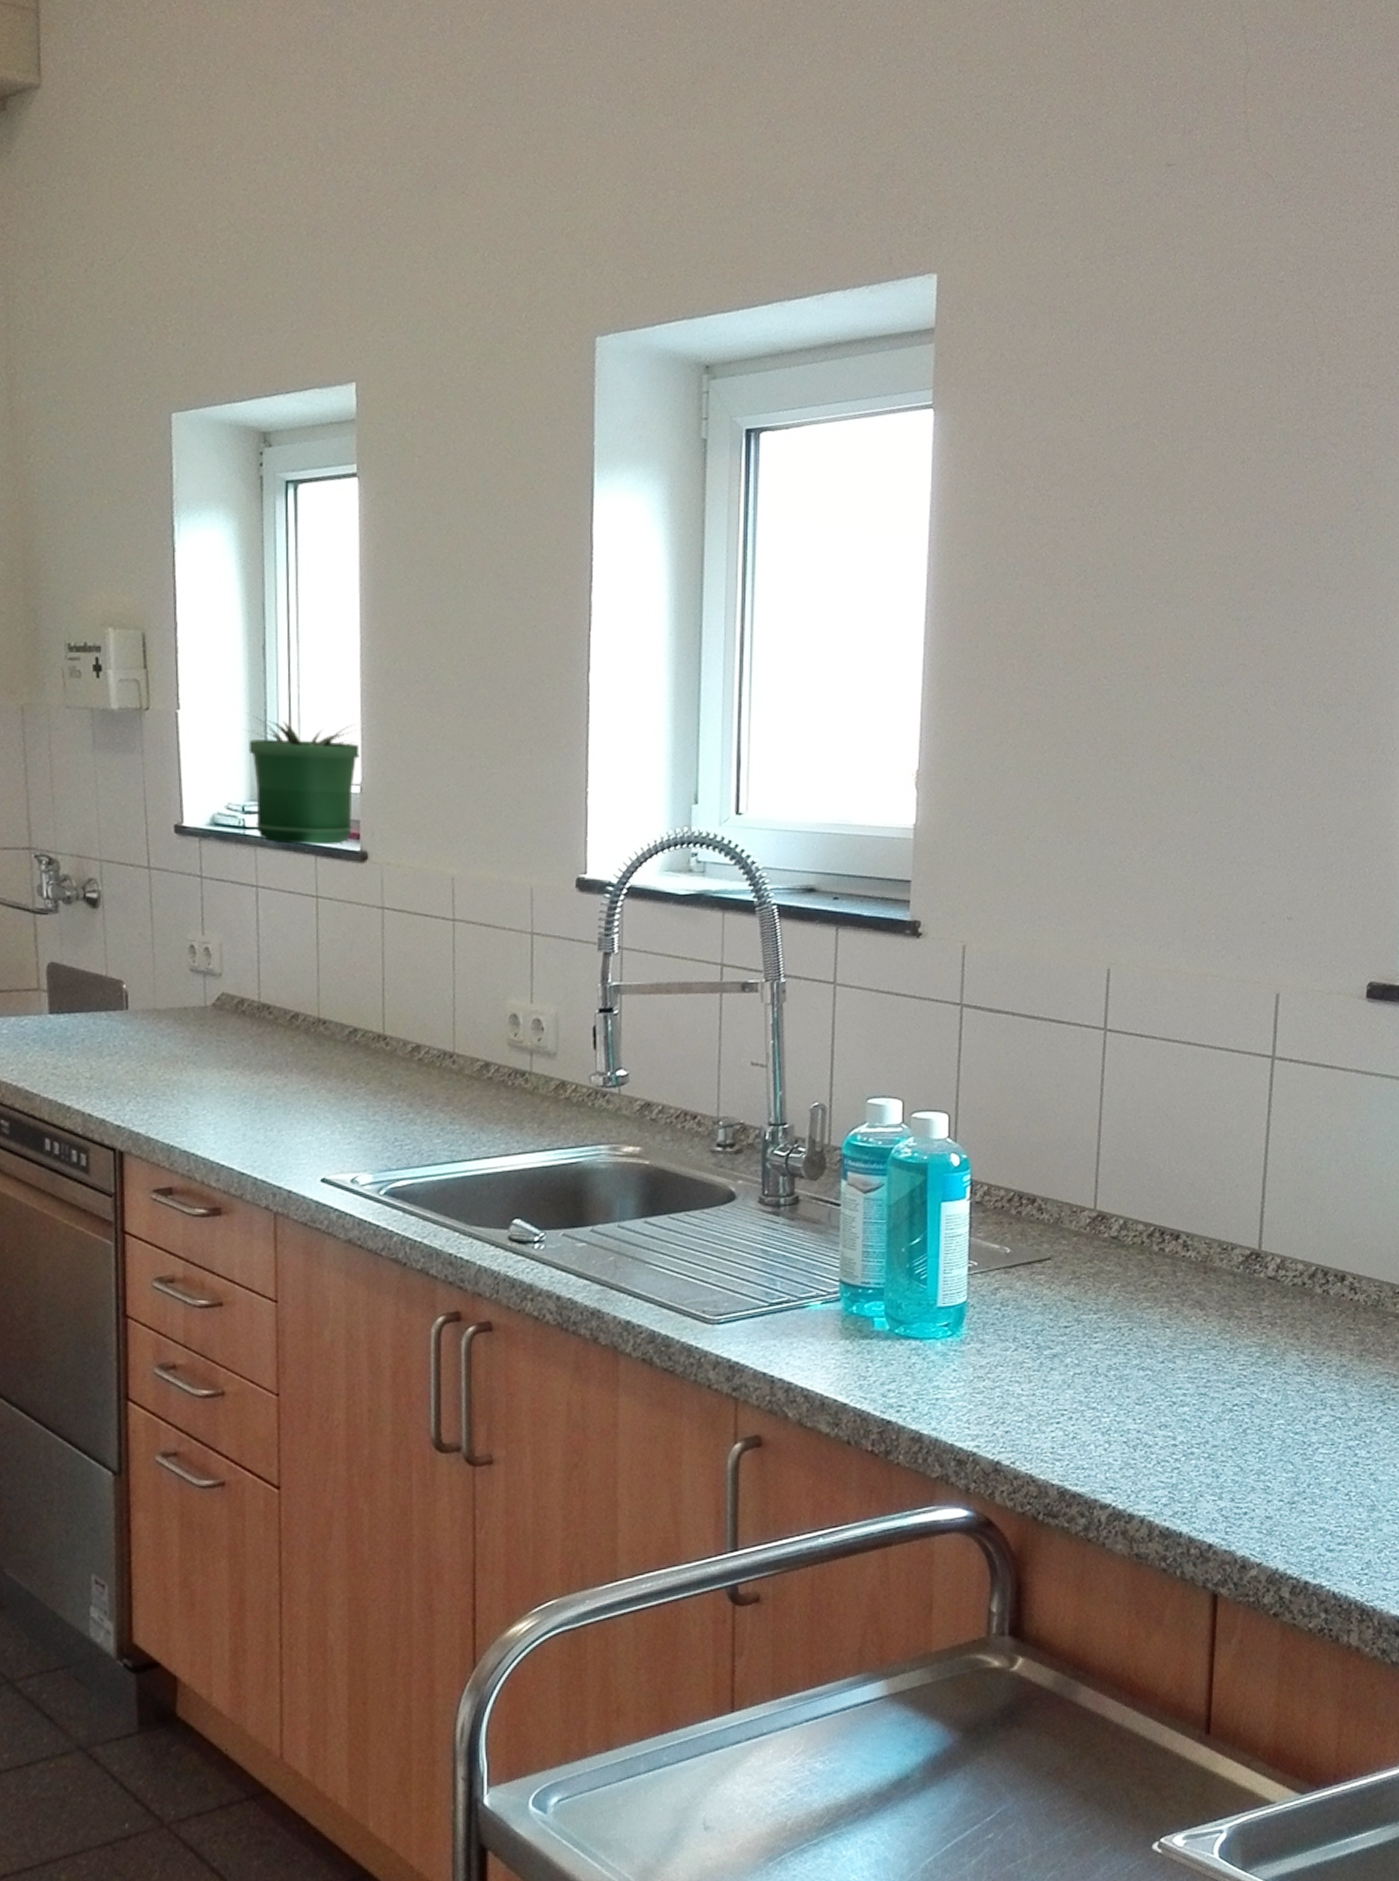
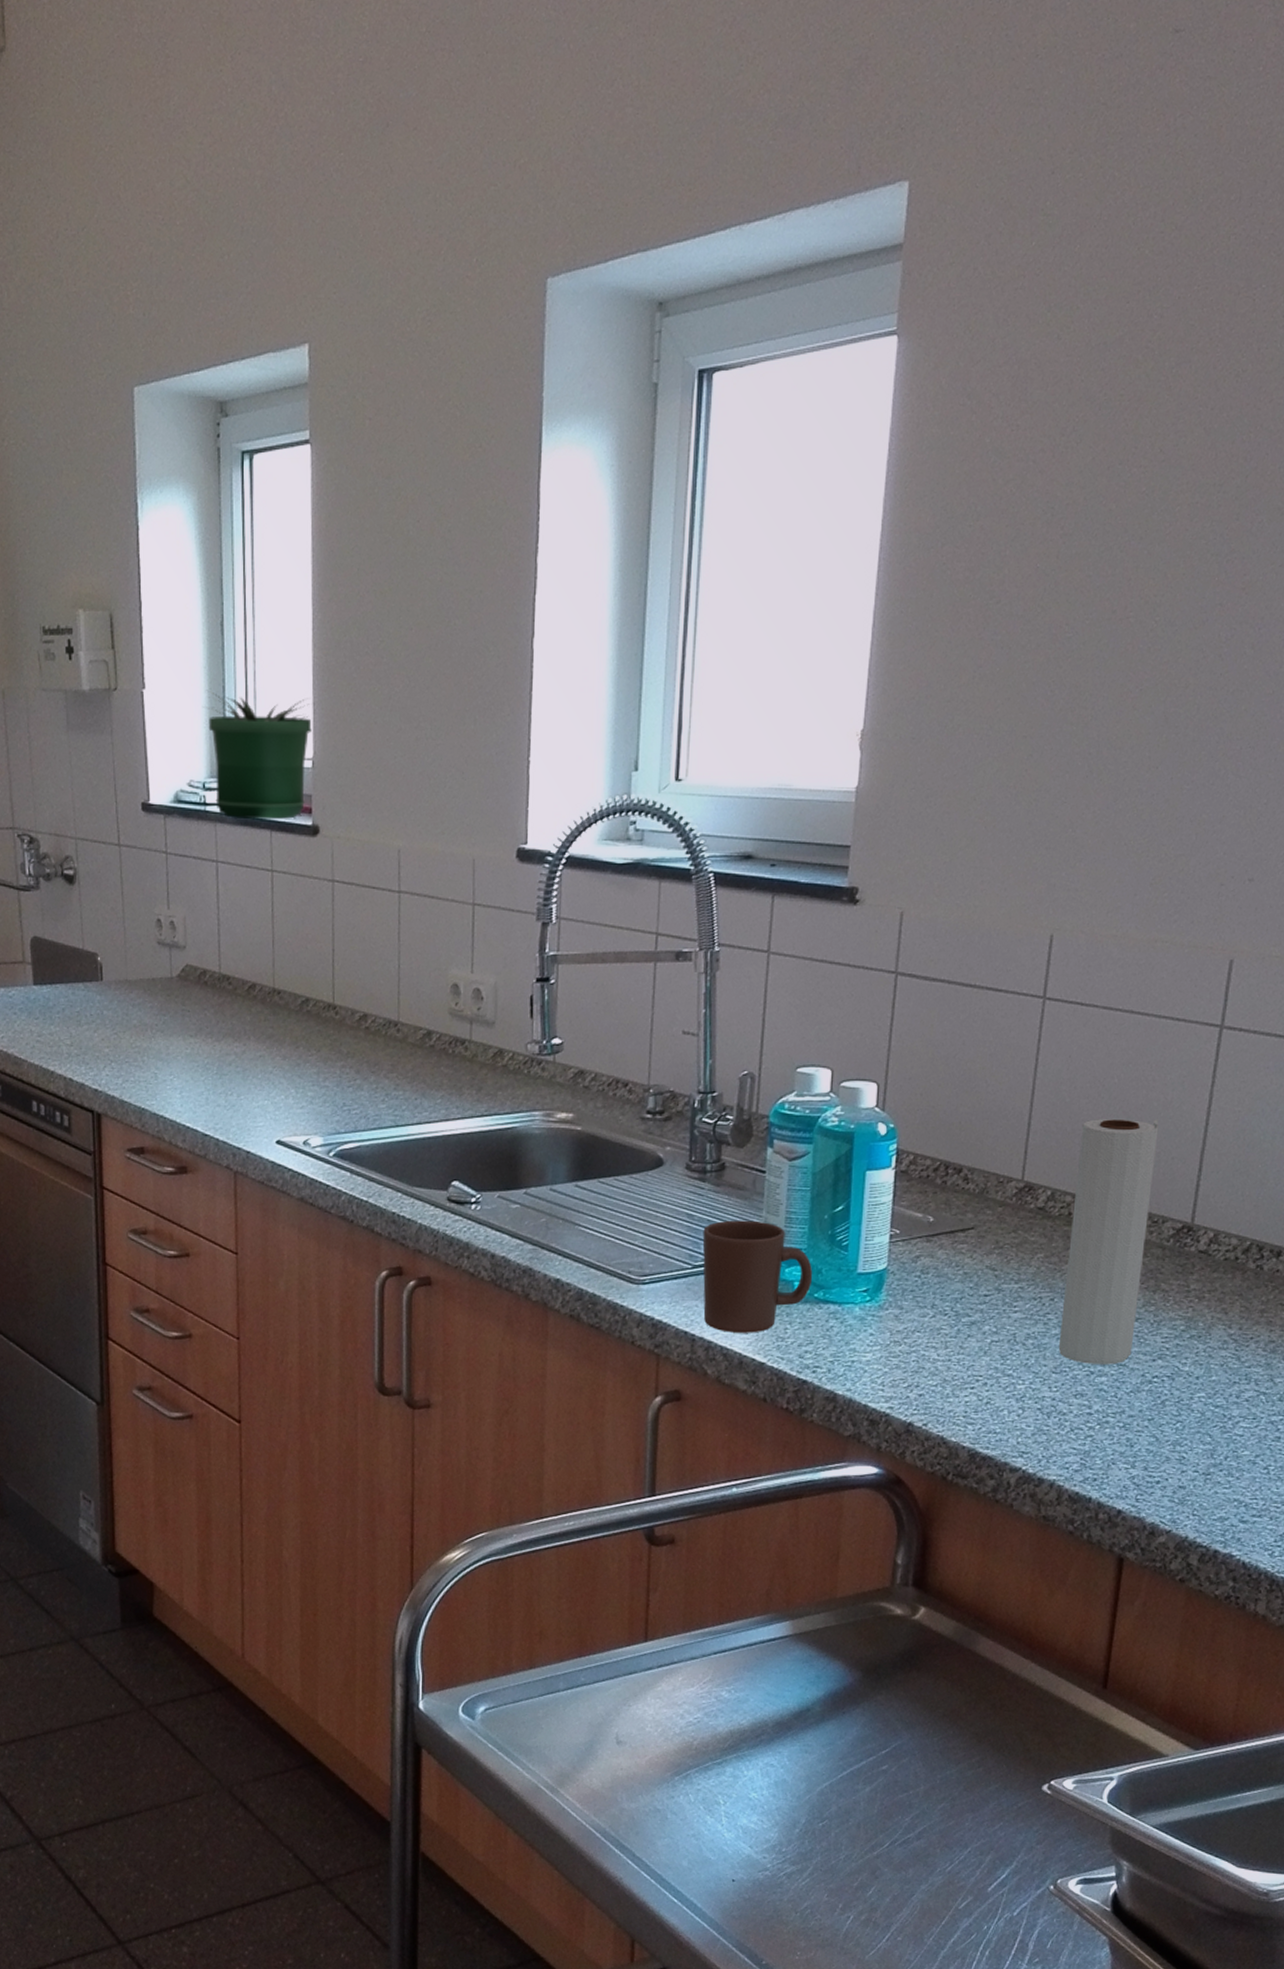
mug: none [778,1255,893,1373] -> present [702,1220,813,1333]
paper towel roll: none [1140,1147,1222,1394] -> present [1058,1118,1159,1365]

